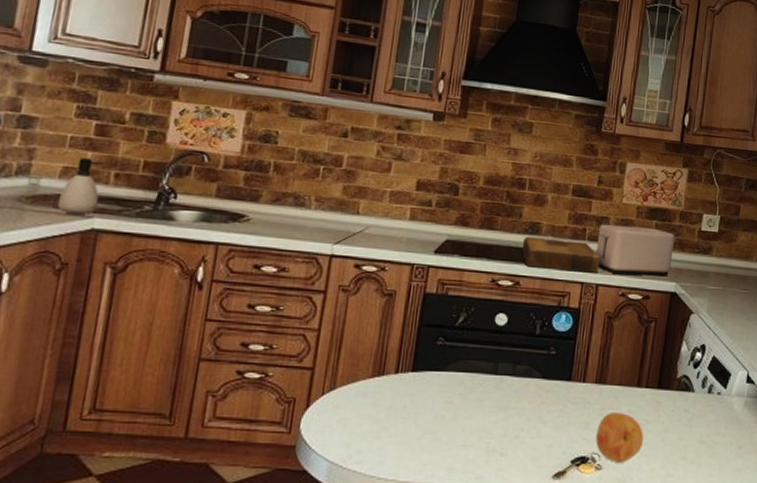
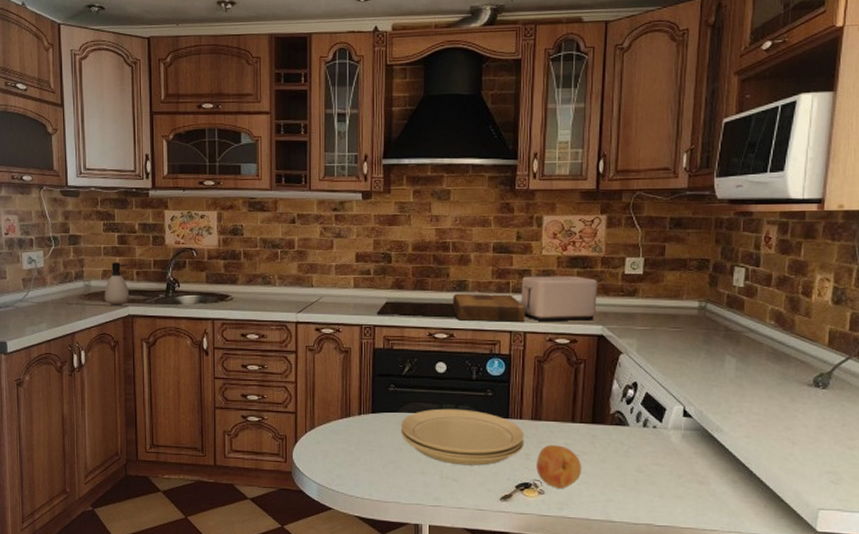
plate: none [444,368,587,437] -> present [400,408,525,466]

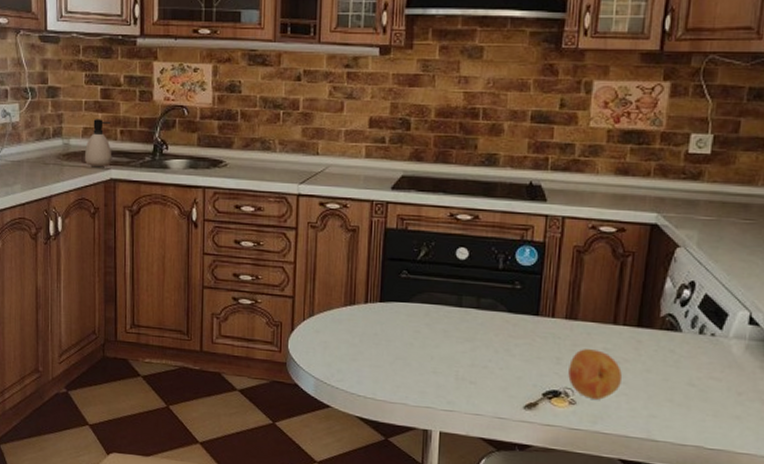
plate: present [400,408,525,466] -> none [411,300,556,368]
cutting board: present [452,293,525,322] -> none [478,168,565,205]
toaster: present [521,276,598,322] -> none [561,151,656,207]

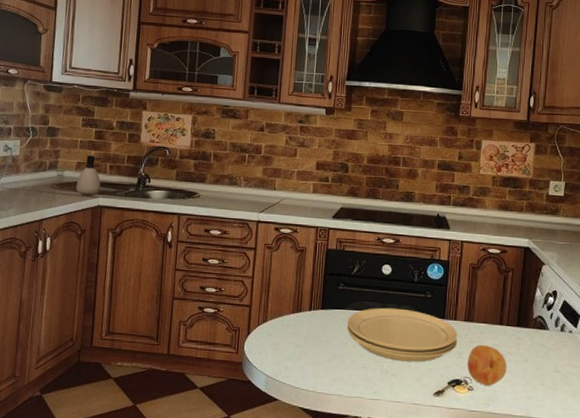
plate: none [411,300,556,368] -> present [346,307,458,362]

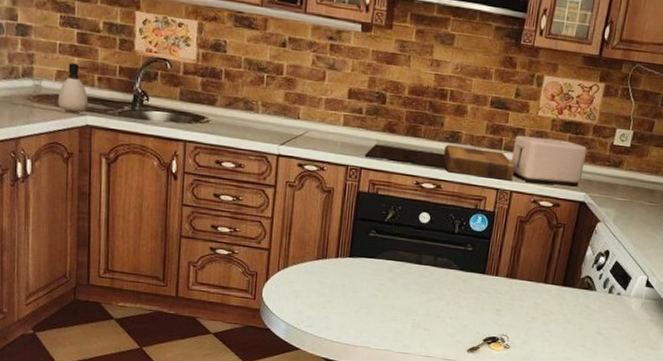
plate: present [346,307,458,362] -> none [376,258,498,318]
cutting board: none [399,203,463,232] -> present [442,144,515,181]
toaster: none [460,191,527,234] -> present [511,135,588,187]
fruit: present [467,345,508,386] -> none [505,303,548,345]

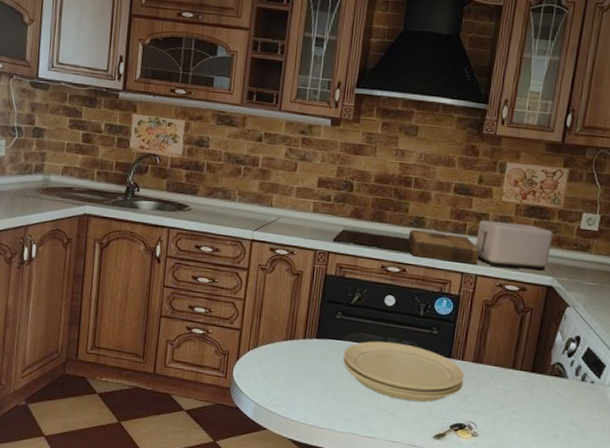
soap dispenser: present [57,63,89,113] -> none [62,159,90,204]
plate: none [376,258,498,318] -> present [342,341,465,402]

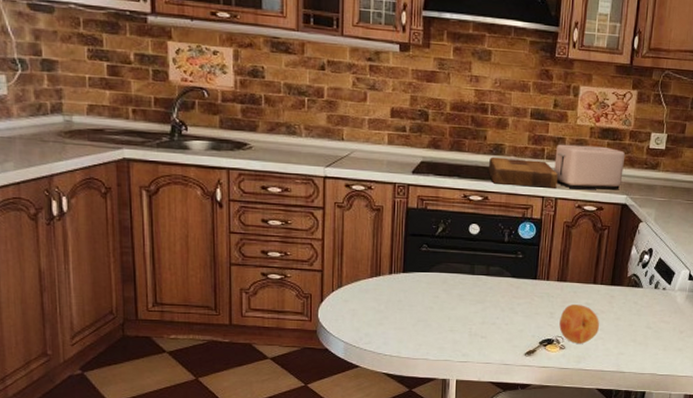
plate: present [342,341,465,402] -> none [431,269,550,324]
fruit: none [472,389,518,433] -> present [559,304,600,344]

